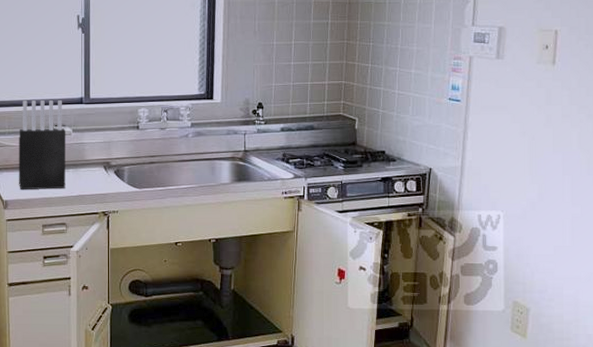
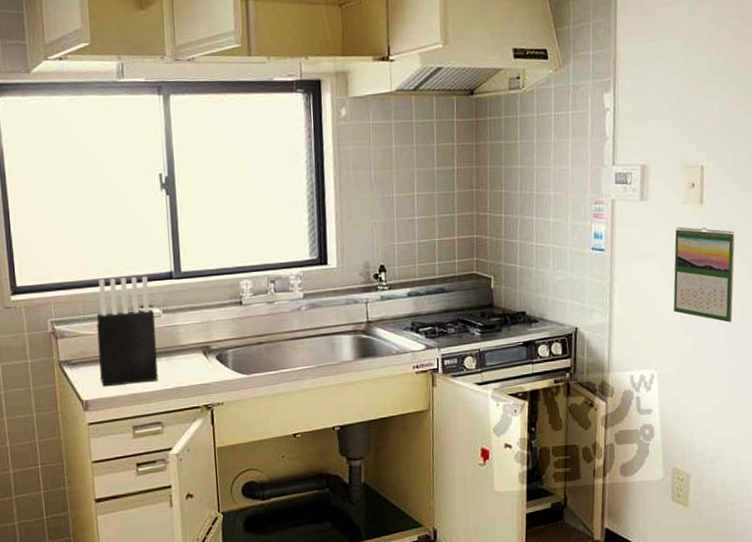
calendar: none [522,84,584,173] -> present [673,226,735,323]

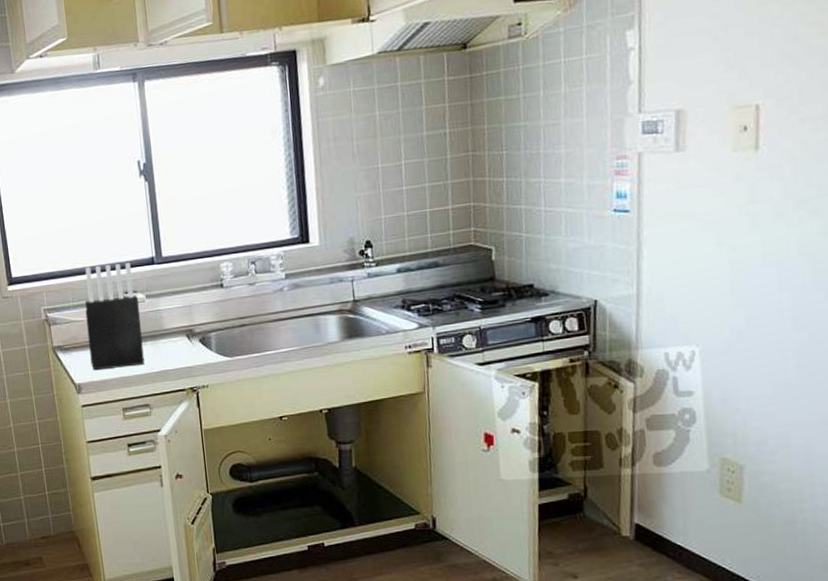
calendar: present [673,226,735,323] -> none [720,177,803,289]

